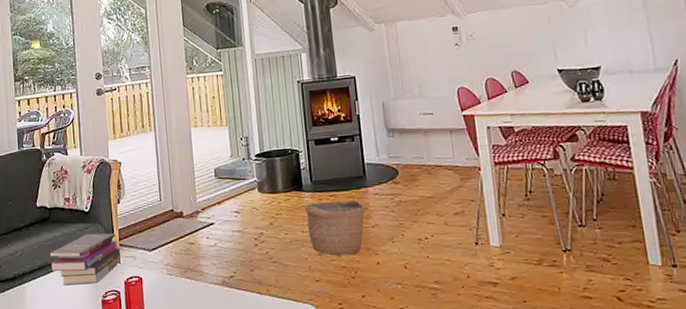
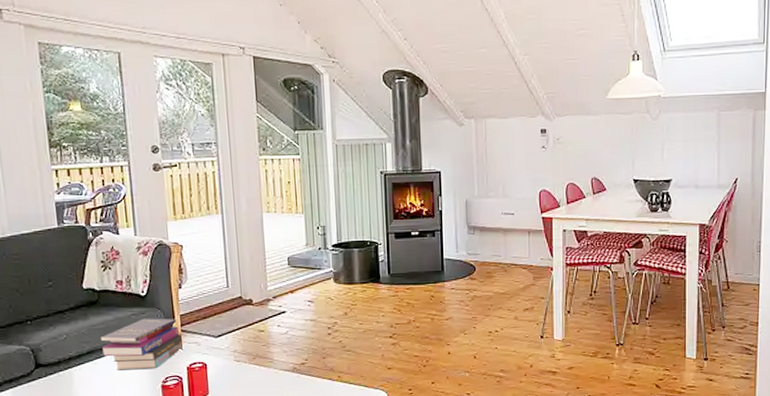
basket: present [304,199,365,256] -> none [380,293,440,346]

